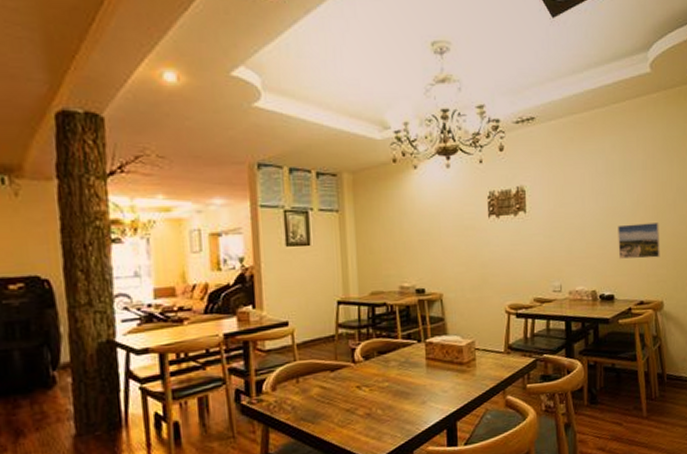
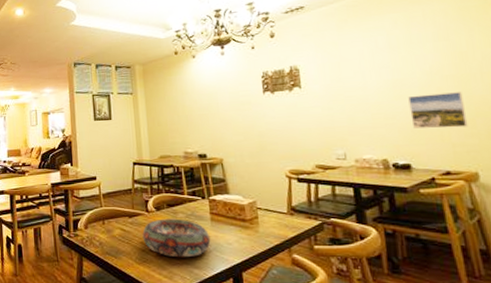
decorative bowl: none [347,368,426,414] -> present [142,218,211,258]

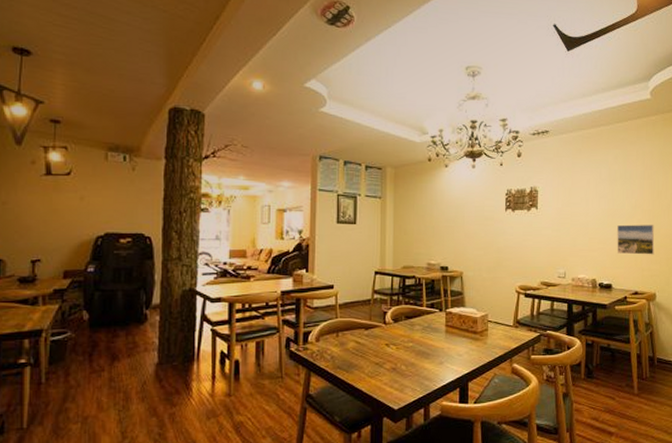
decorative bowl: present [142,218,211,258] -> none [377,331,443,370]

